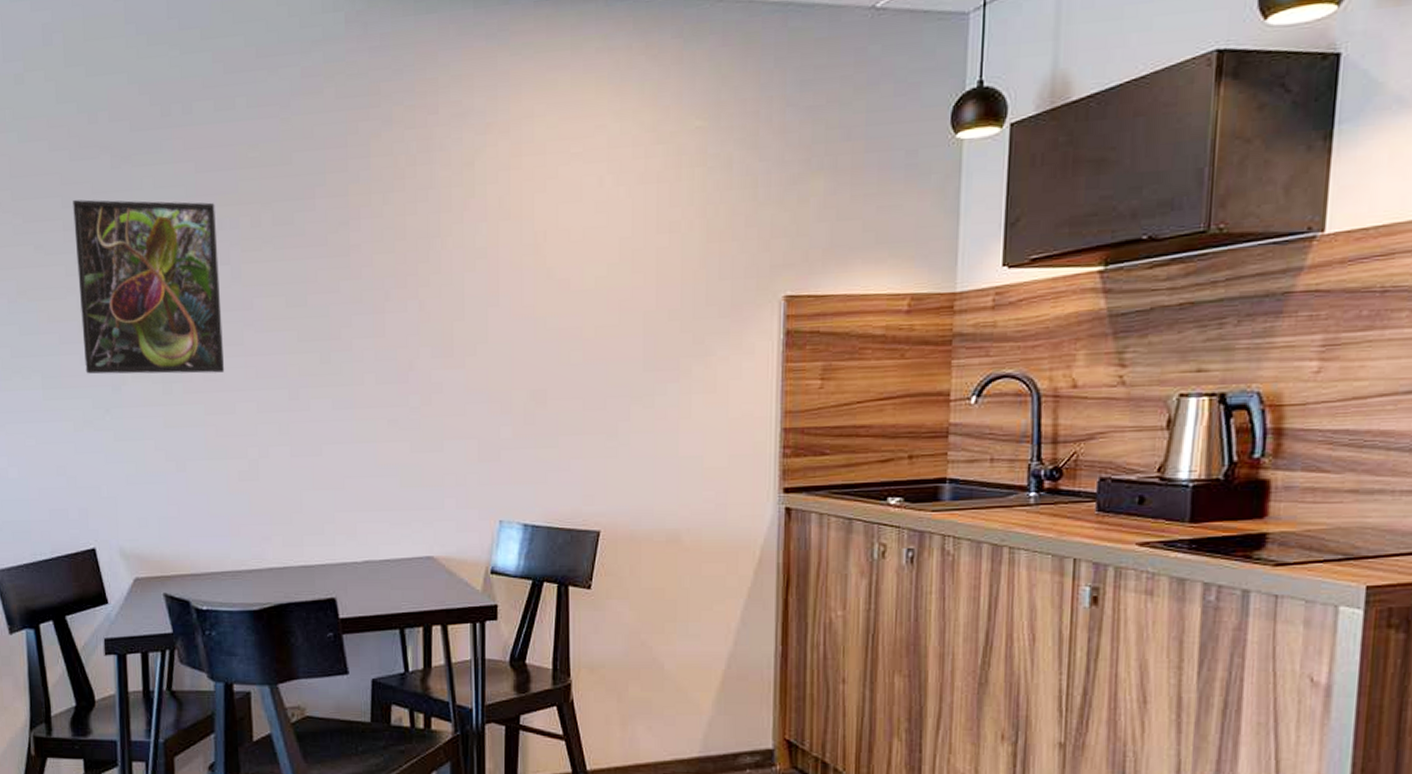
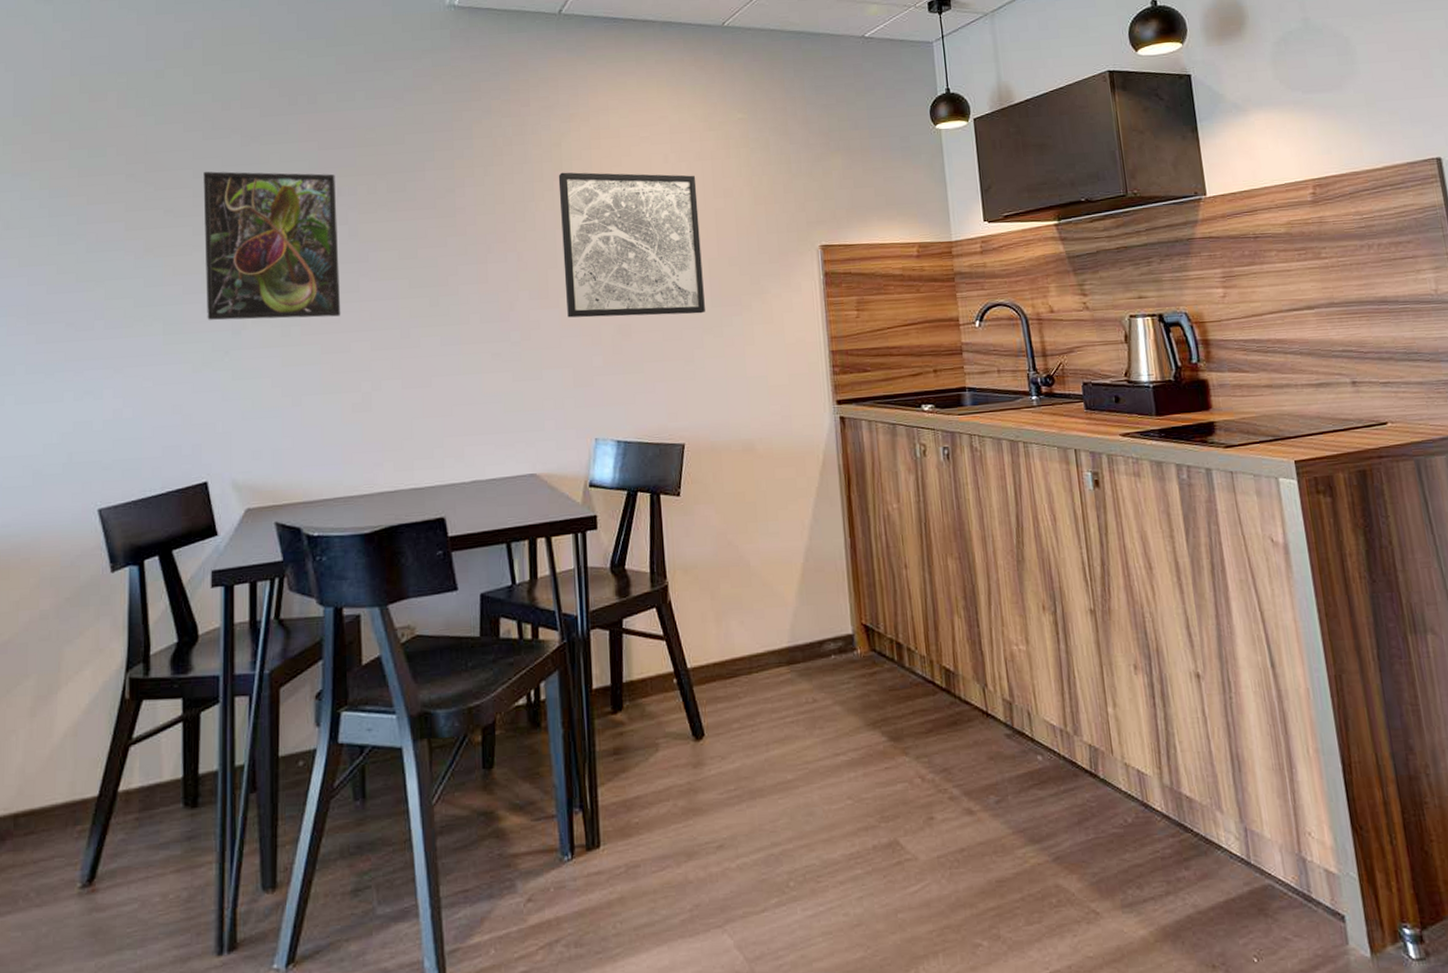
wall art: none [469,199,636,381] -> present [558,172,705,318]

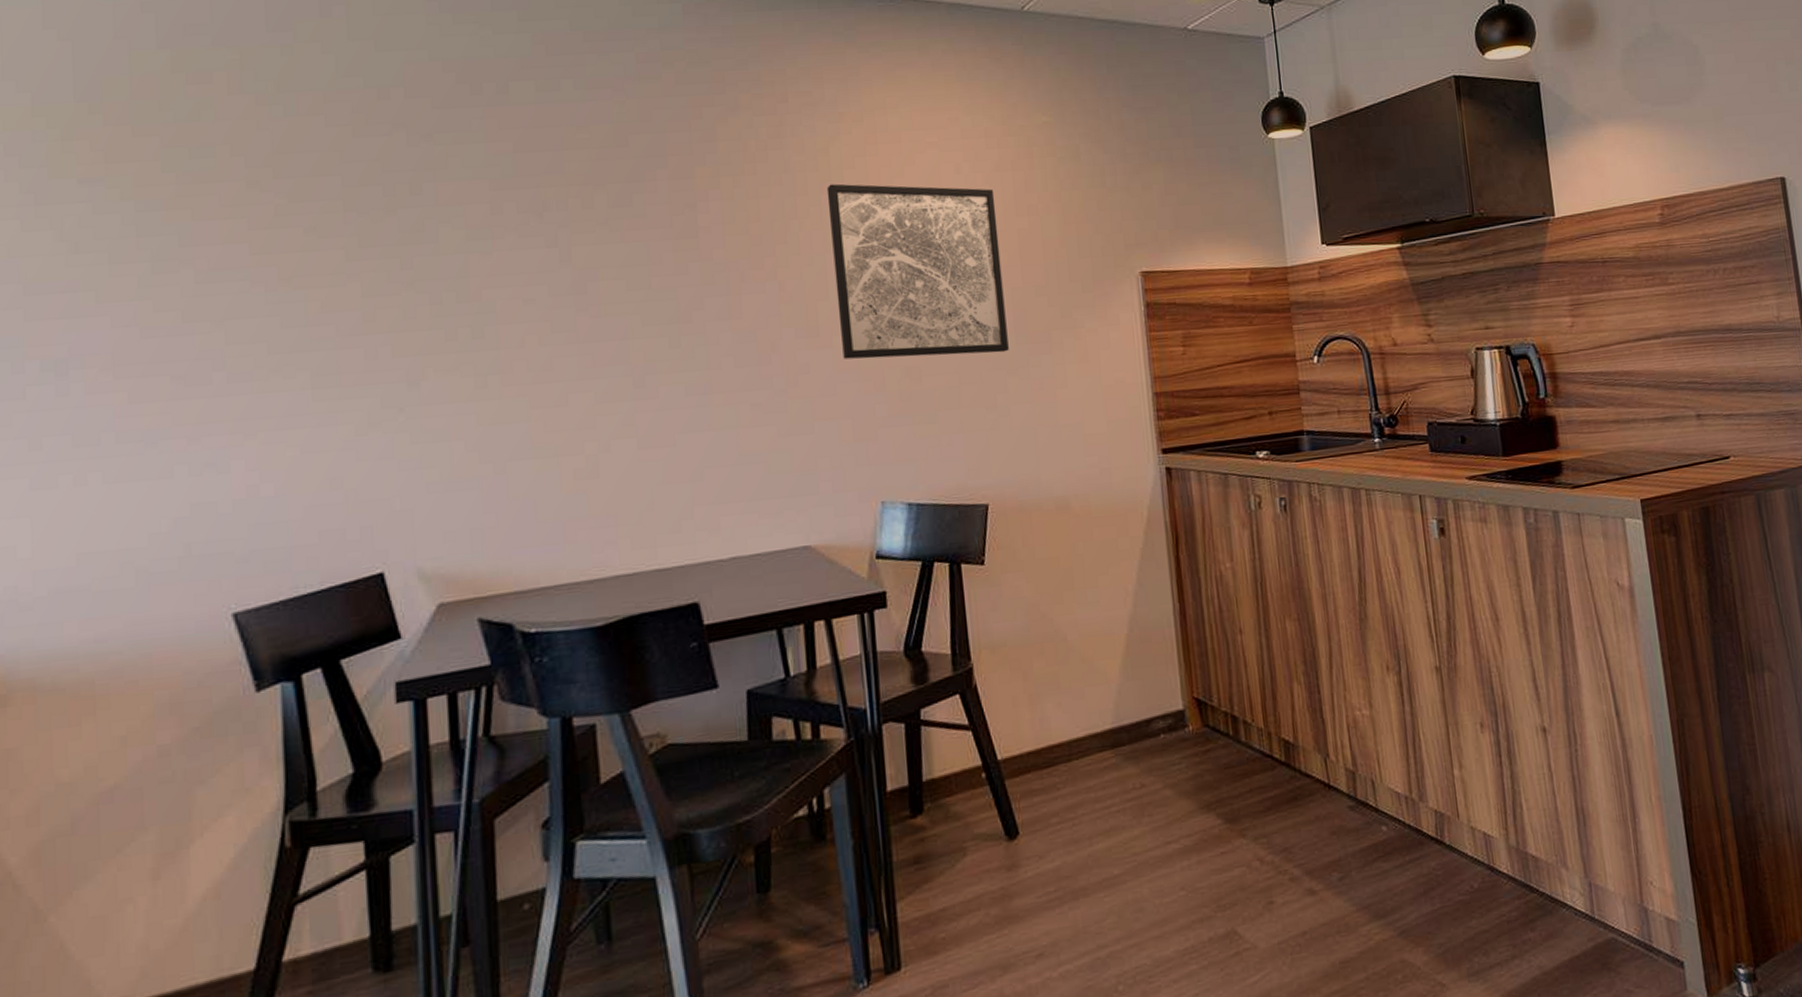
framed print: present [203,171,341,321] -> none [356,178,554,369]

